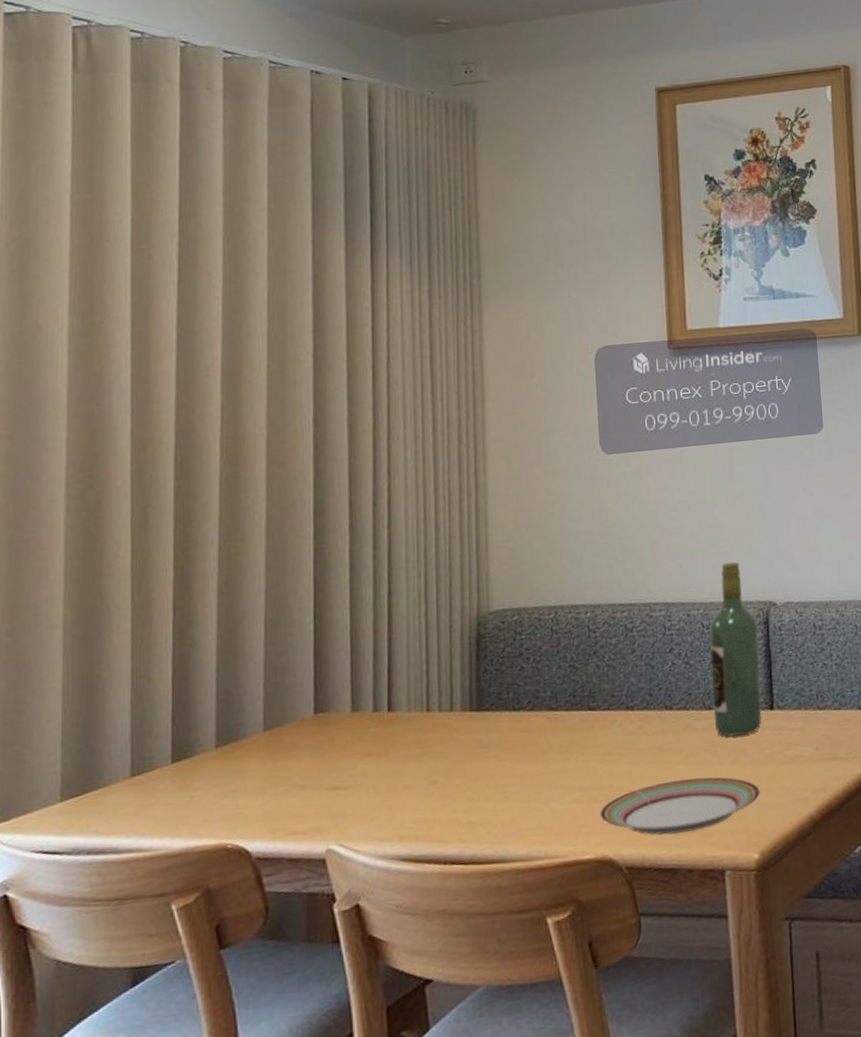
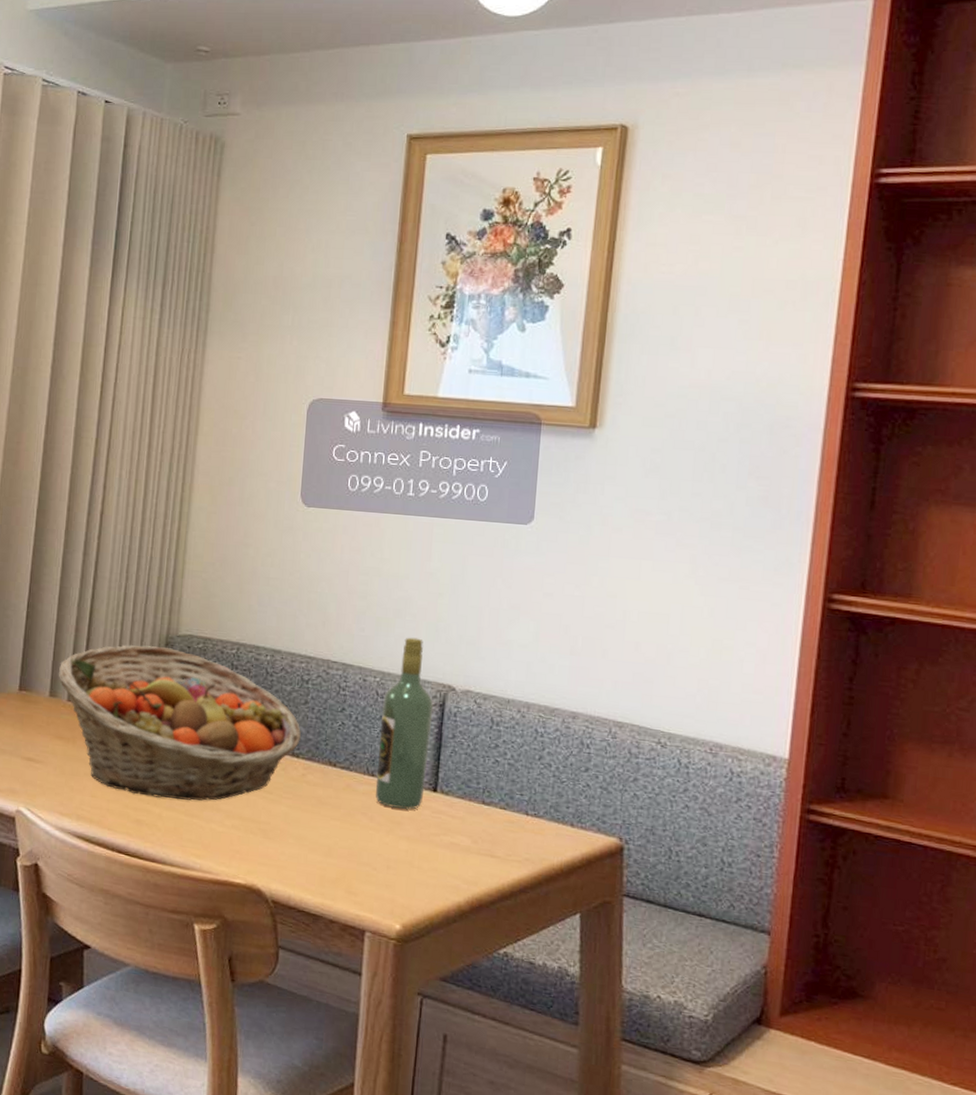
fruit basket: none [358,627,634,796] -> present [58,644,302,801]
plate: present [600,777,760,836] -> none [254,832,411,887]

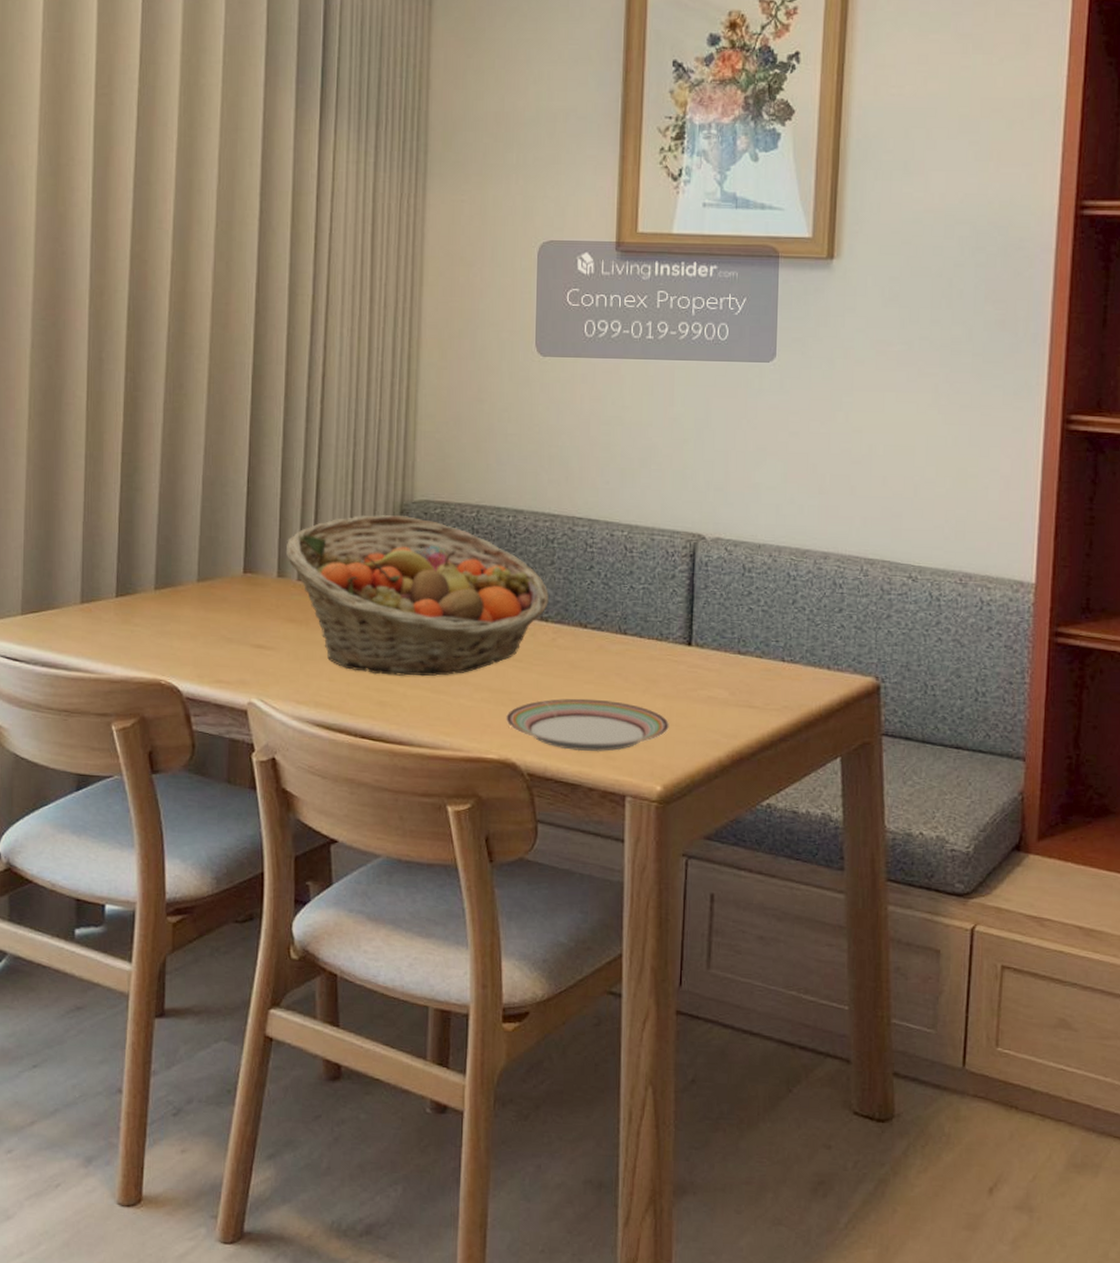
plate: none [254,832,411,887] -> present [506,698,669,752]
wine bottle: present [375,637,434,810] -> none [628,487,684,666]

